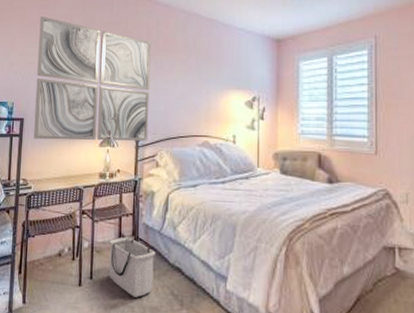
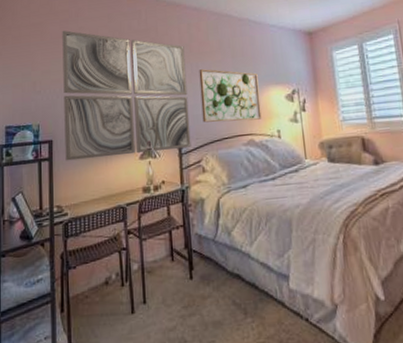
storage bin: present [108,237,156,298] -> none [160,251,213,315]
wall art: none [161,67,220,122] -> present [199,69,262,123]

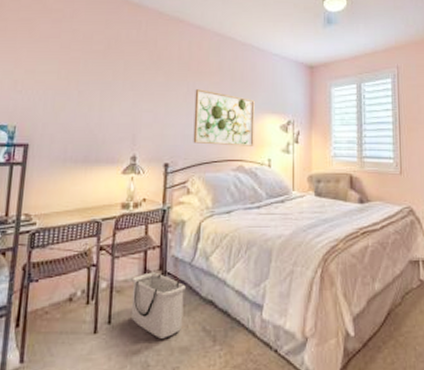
wall art: present [62,30,191,161] -> none [40,30,183,168]
storage bin: none [160,251,213,315] -> present [131,272,186,339]

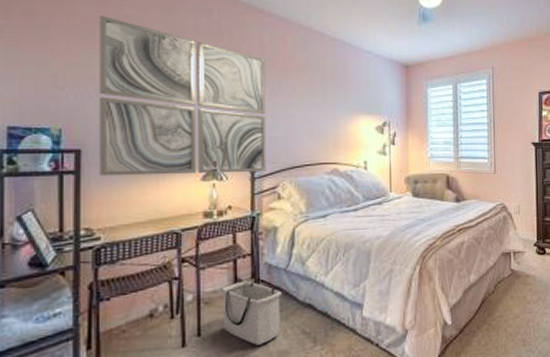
wall art: none [40,30,183,168] -> present [99,14,266,176]
wall art: present [193,89,255,146] -> none [281,88,349,149]

